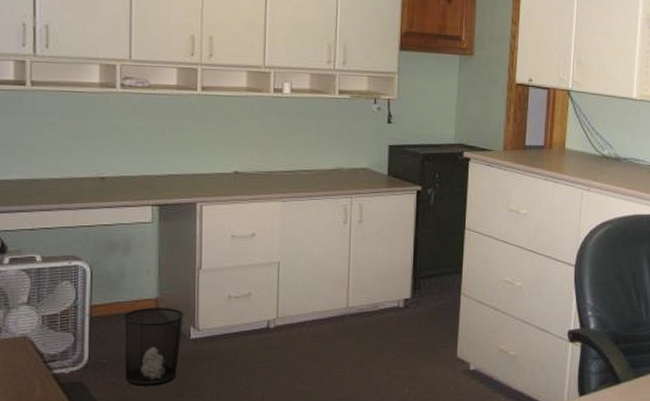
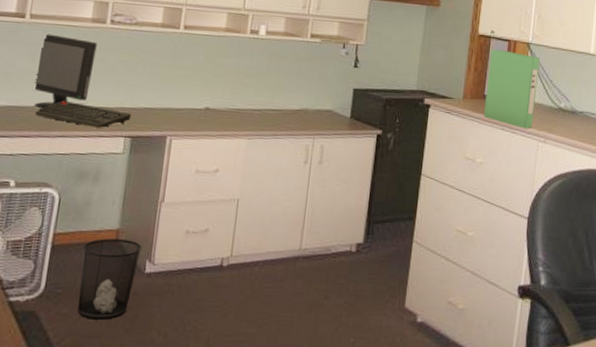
computer monitor: none [47,101,109,181] -> present [33,34,97,109]
computer keyboard: none [52,172,156,197] -> present [35,101,132,128]
binder: none [526,98,581,178] -> present [484,49,540,129]

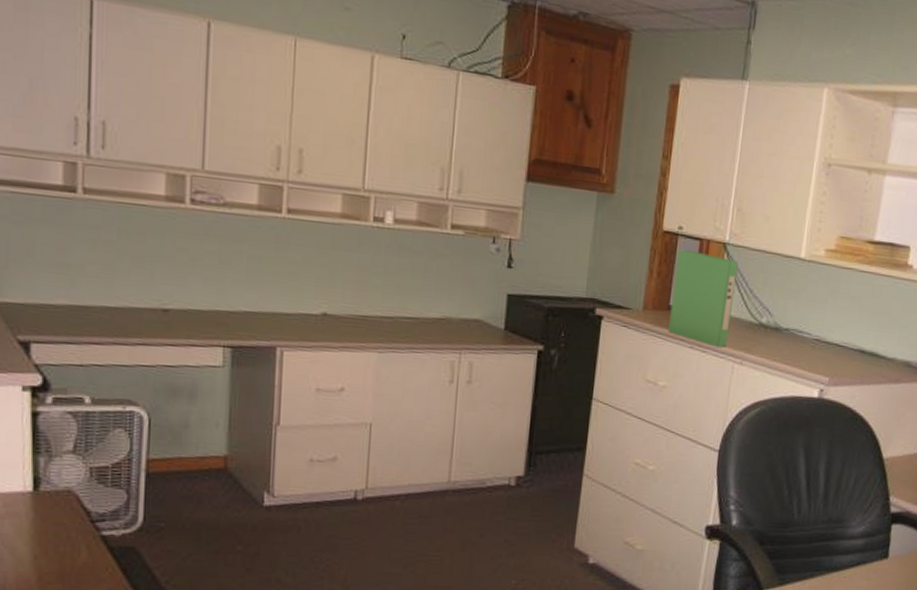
computer monitor: present [33,34,97,109] -> none [100,214,176,310]
computer keyboard: present [35,101,132,128] -> none [105,301,230,335]
waste bin: present [77,239,142,320] -> none [184,466,257,557]

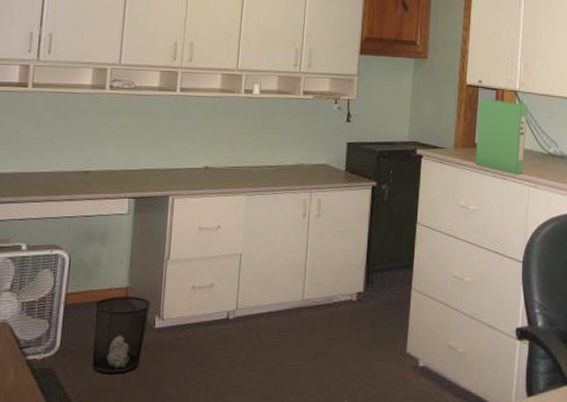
waste bin: none [184,466,257,557] -> present [92,297,150,374]

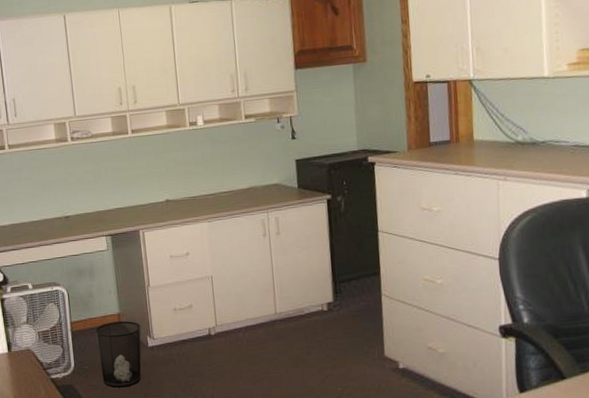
binder: present [475,98,527,175] -> none [429,92,489,170]

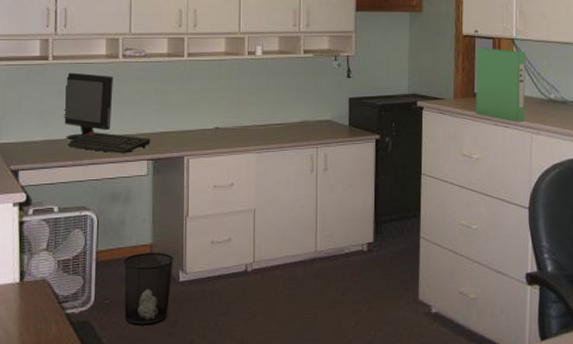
computer monitor: none [23,159,69,223] -> present [64,72,113,141]
computer keyboard: none [32,213,107,232] -> present [67,132,151,154]
binder: none [429,92,489,170] -> present [476,48,526,123]

